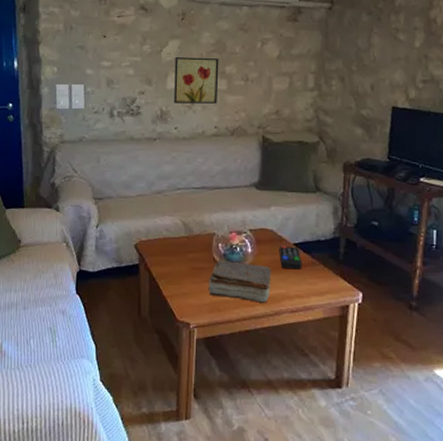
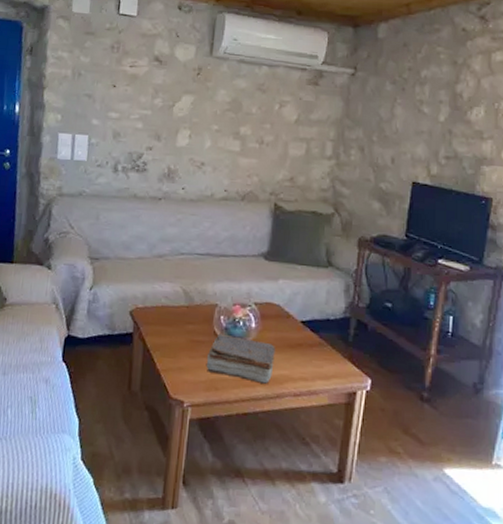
wall art: present [174,57,219,104] -> none [183,114,234,166]
remote control: present [279,246,302,270] -> none [284,323,309,350]

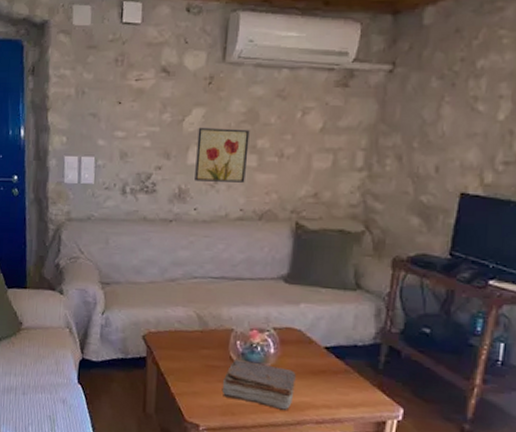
wall art: none [183,114,234,166] -> present [195,128,250,183]

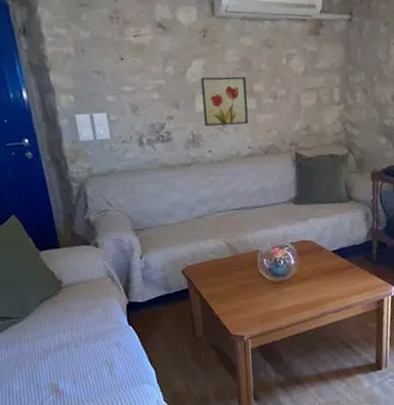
book: present [221,358,296,411] -> none [257,274,315,309]

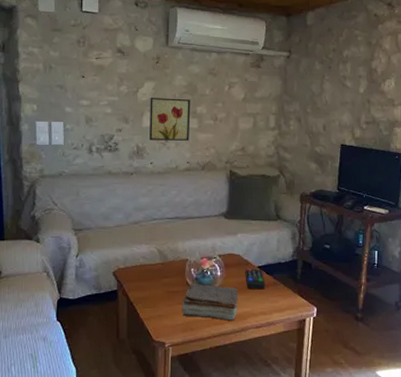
book: none [257,274,315,309] -> present [181,283,238,322]
remote control: none [319,253,341,275] -> present [245,269,265,290]

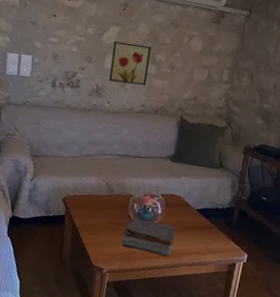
remote control: present [245,269,265,290] -> none [183,210,202,231]

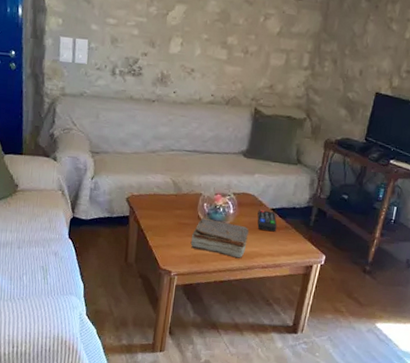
wall art: present [109,41,151,85] -> none [175,22,222,73]
remote control: none [183,210,202,231] -> present [257,210,277,232]

